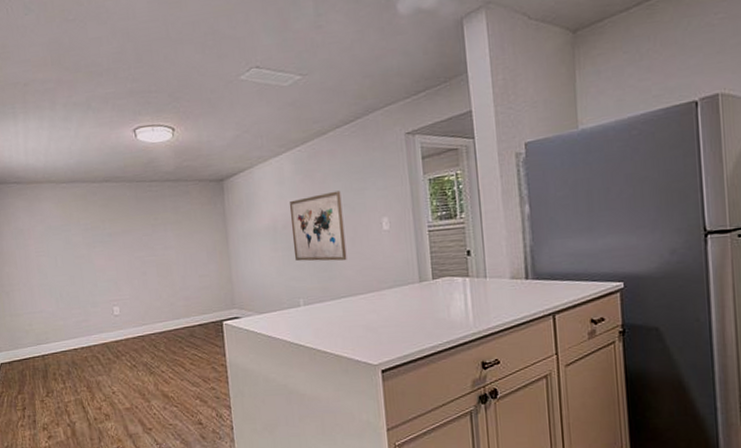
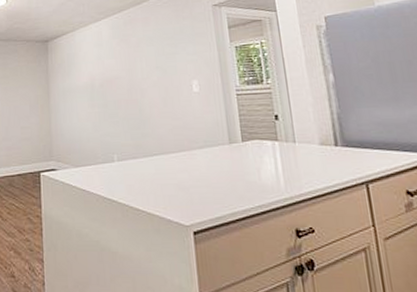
wall art: present [289,190,347,261] -> none [106,54,159,120]

